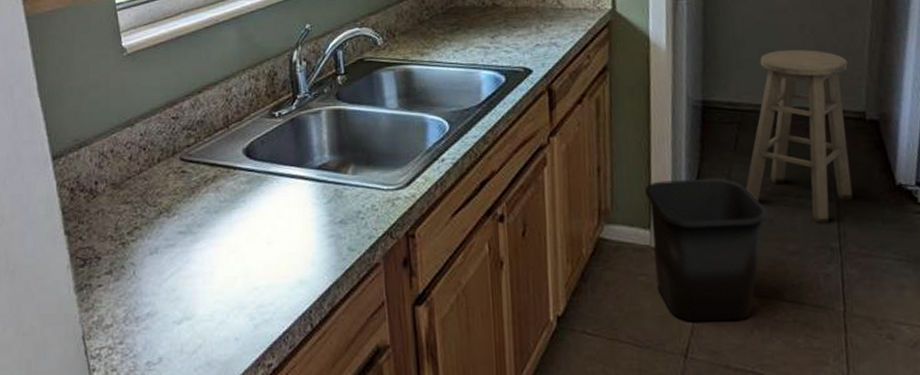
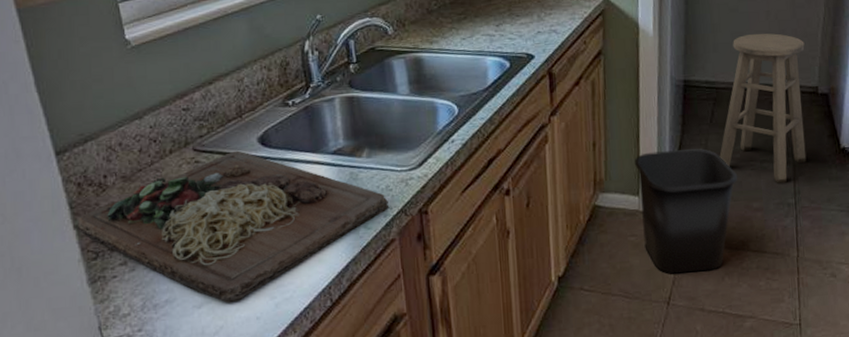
cutting board: none [67,162,375,321] -> present [77,150,390,303]

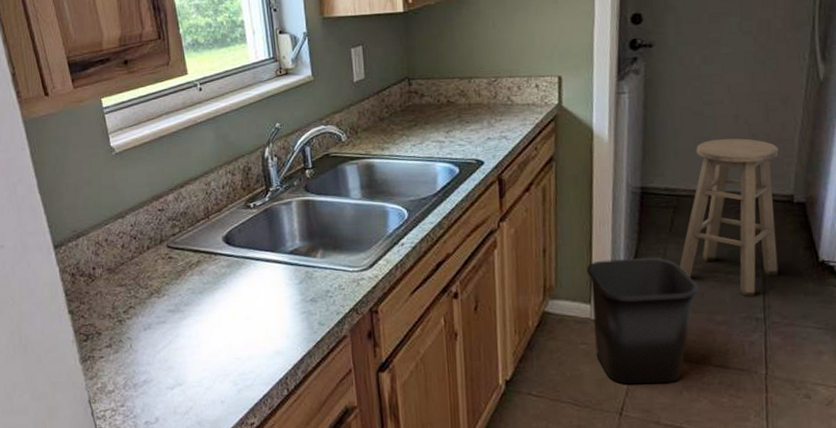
cutting board: present [77,150,390,303] -> none [71,248,342,387]

